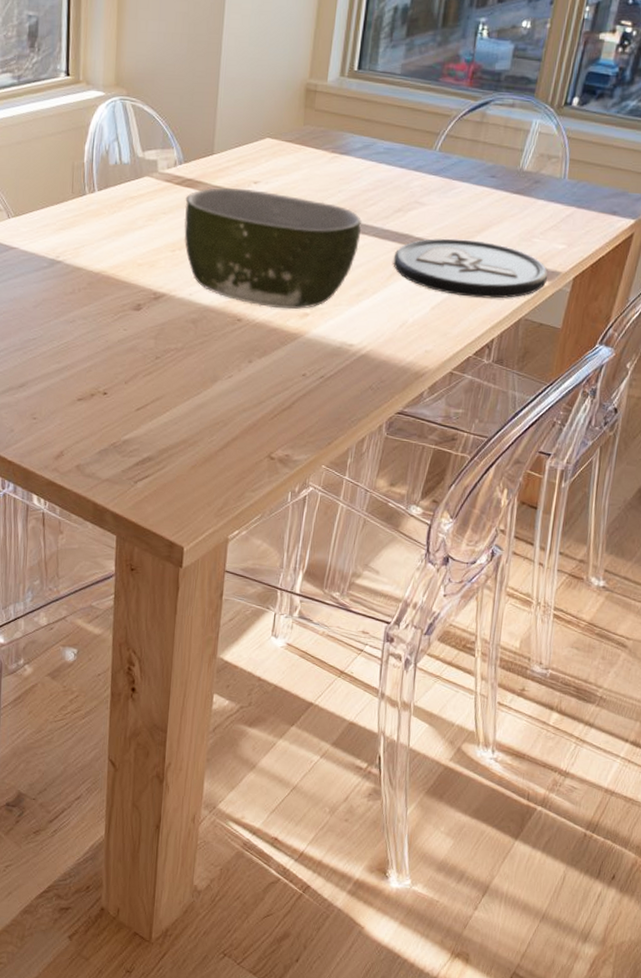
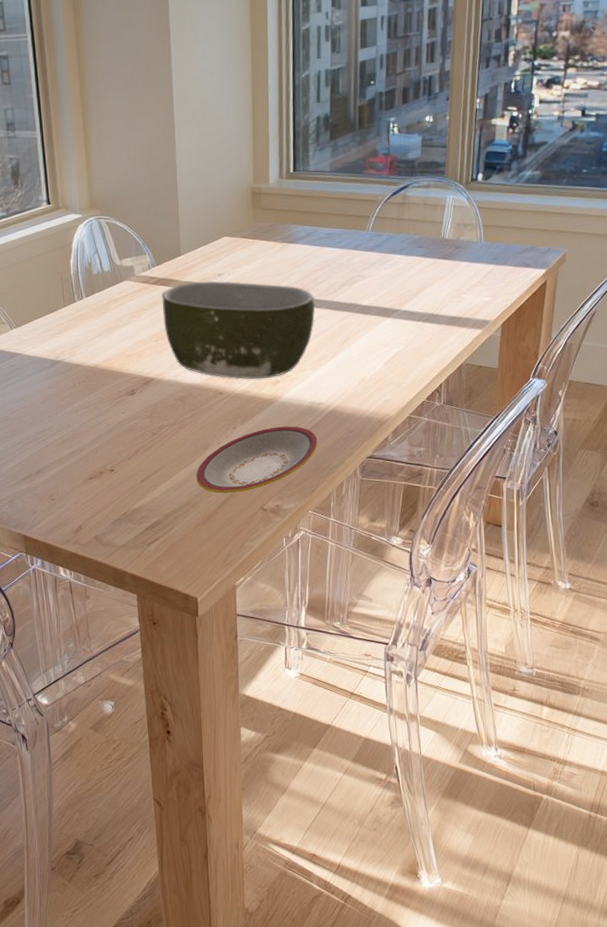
plate: none [199,366,343,436] -> present [196,426,318,494]
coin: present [393,238,549,299] -> none [346,302,480,351]

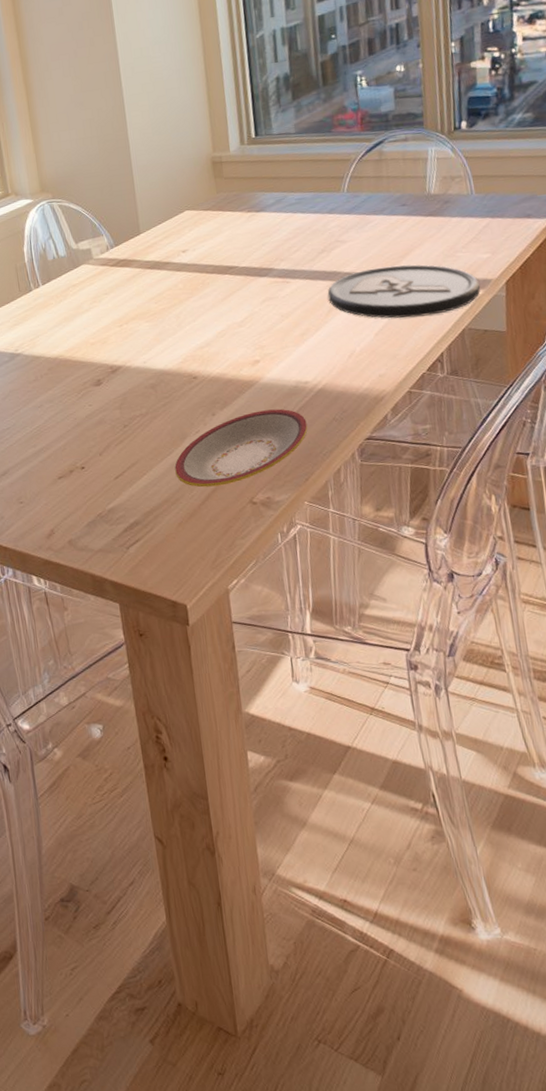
bowl: present [161,281,315,380] -> none [122,256,293,362]
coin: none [346,302,480,351] -> present [327,264,480,319]

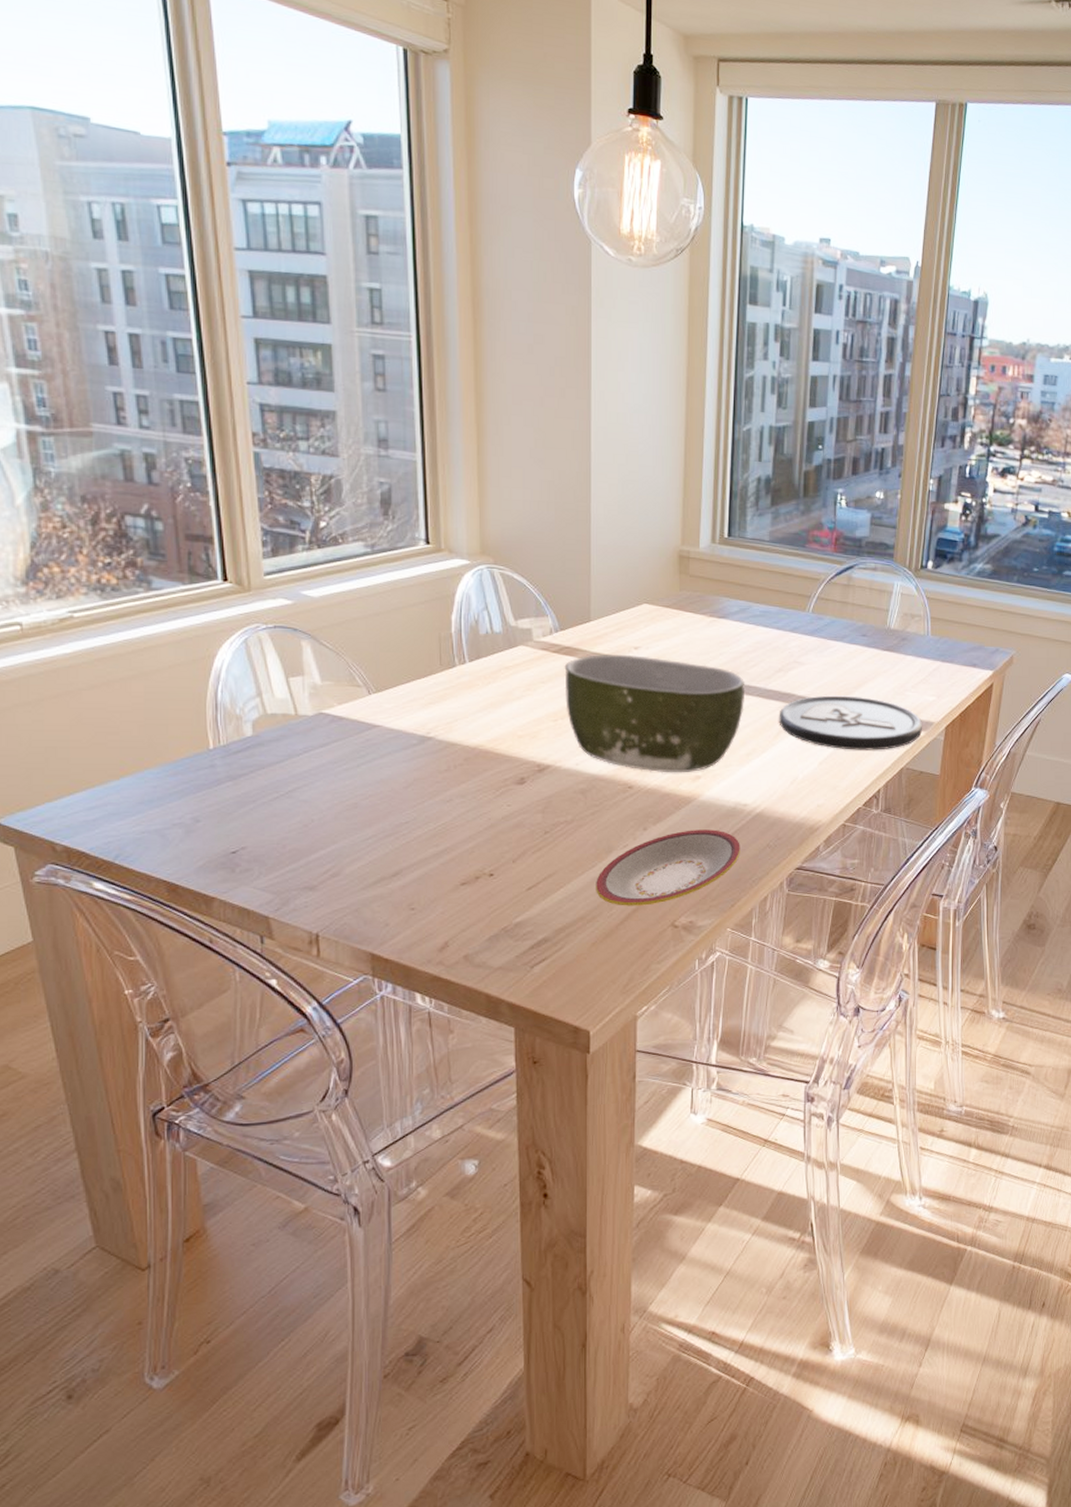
bowl: none [122,256,293,362] -> present [564,653,746,773]

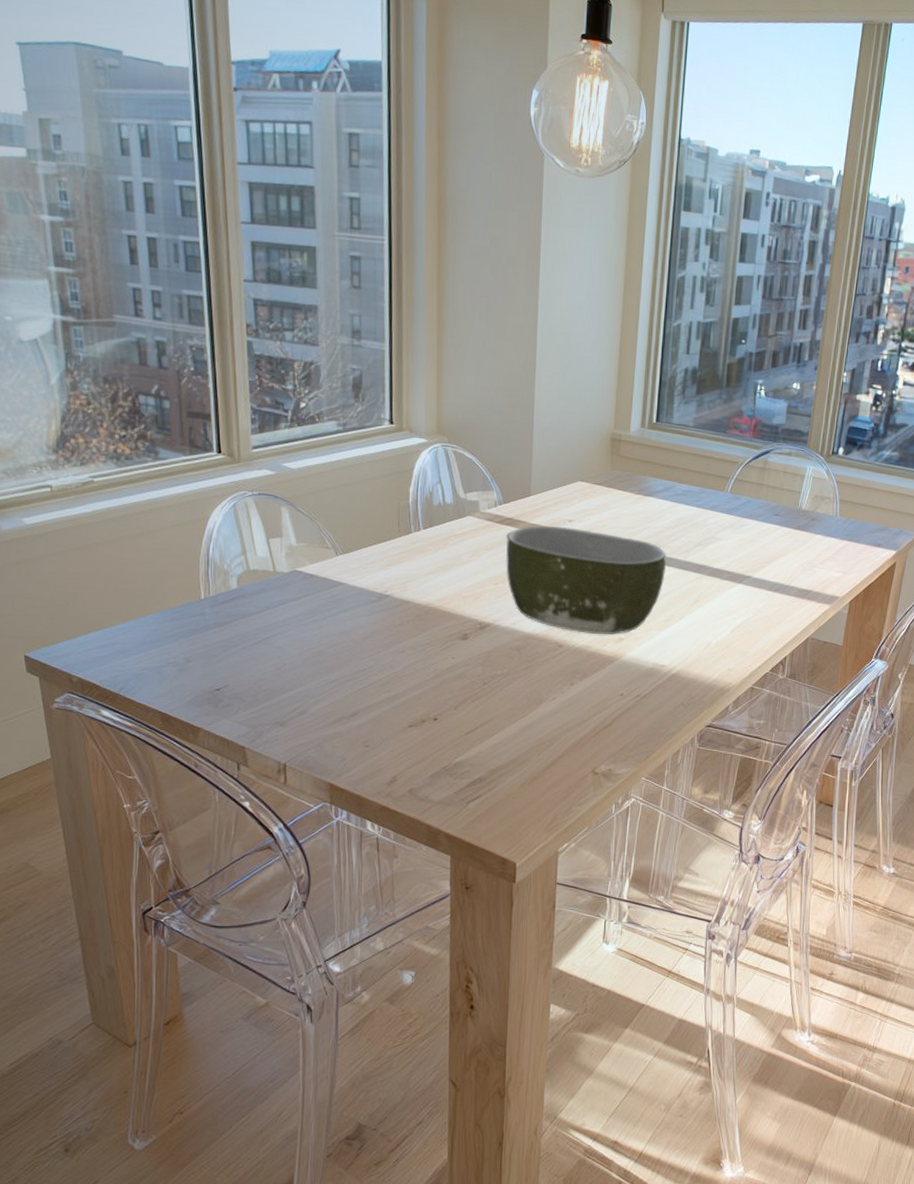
plate: present [596,829,740,906] -> none [526,686,657,753]
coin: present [779,695,923,750] -> none [696,568,829,621]

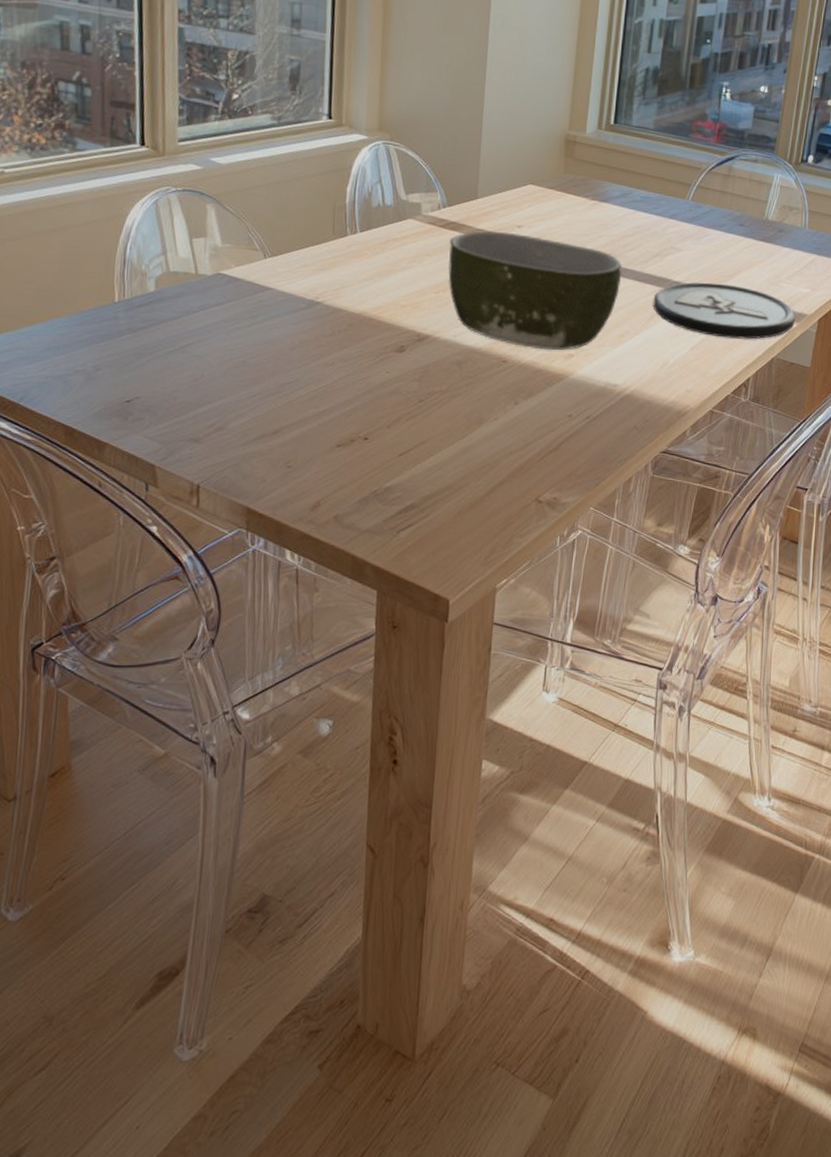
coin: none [696,568,829,621] -> present [653,282,796,339]

